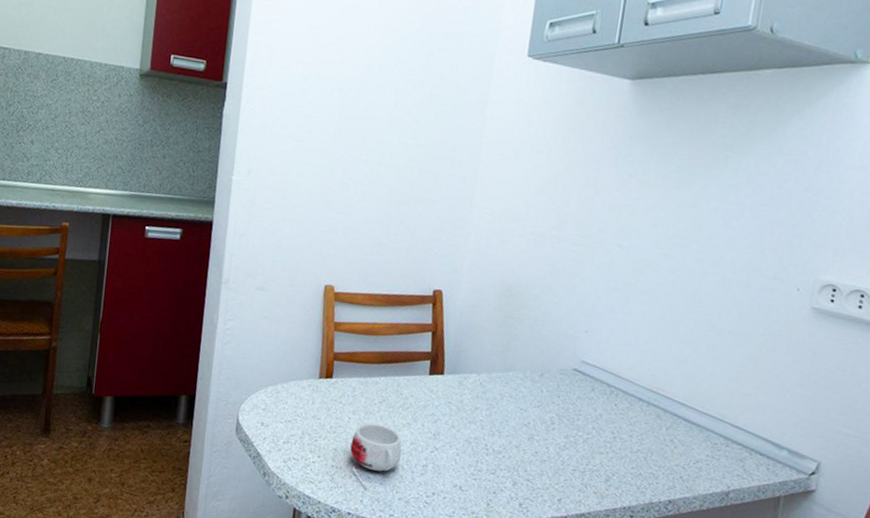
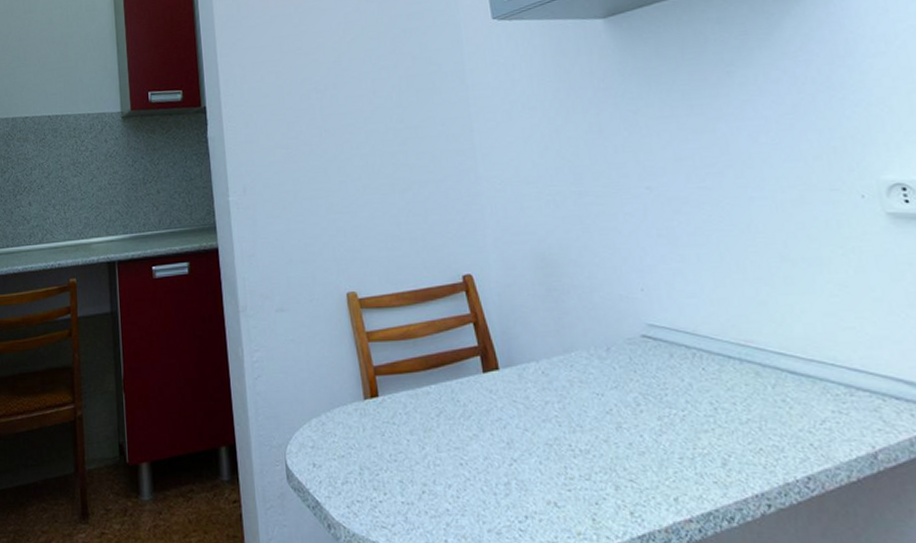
mug: present [350,423,402,491] -> none [416,441,478,528]

